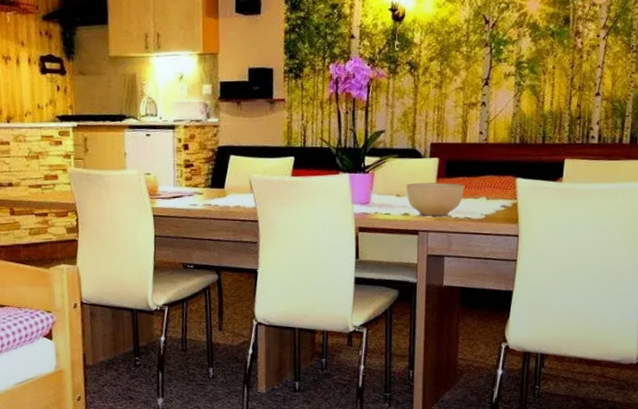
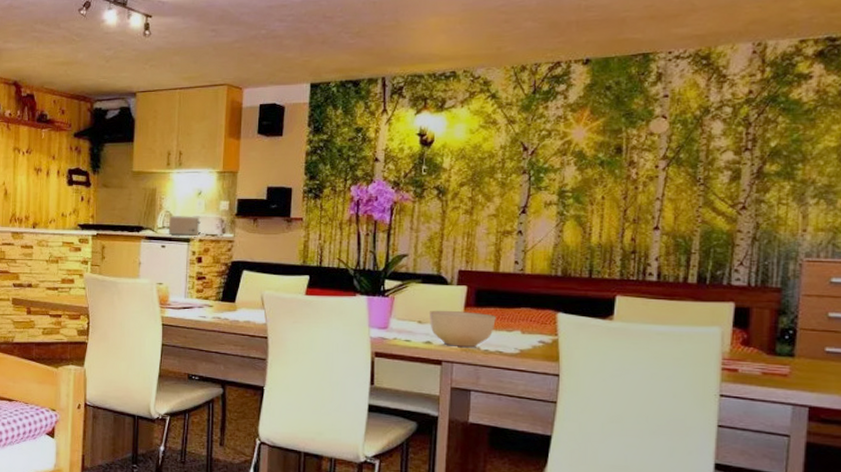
toaster: none [151,101,185,125] -> present [168,215,201,238]

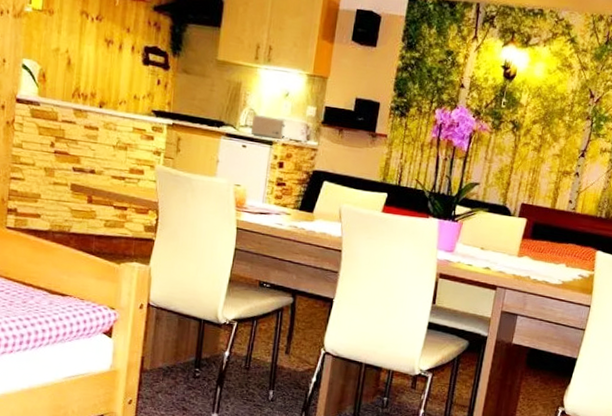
bowl: present [430,310,496,347] -> none [490,238,547,276]

